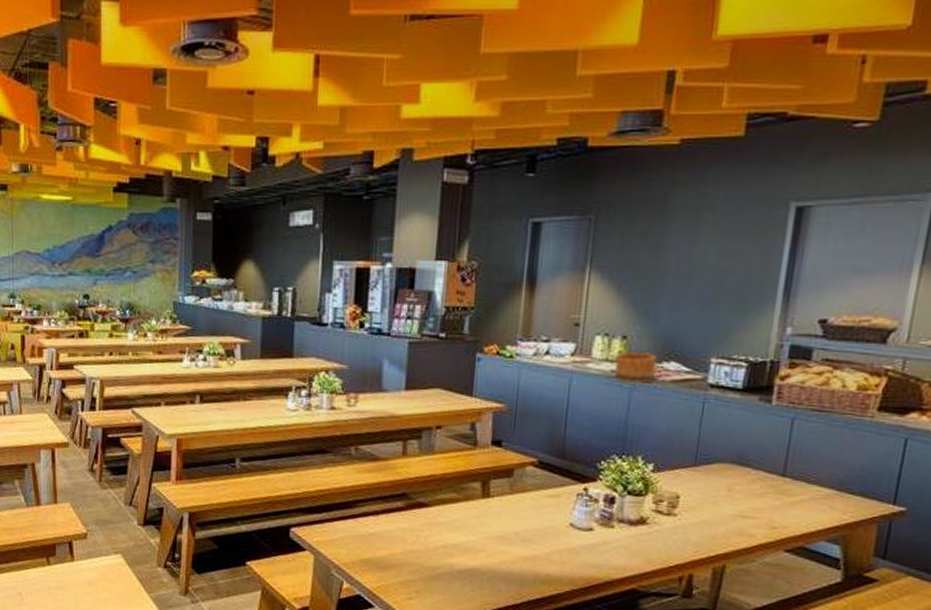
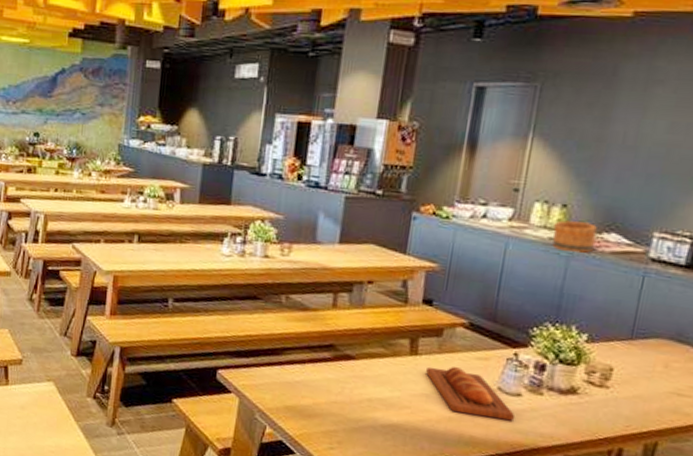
bread loaf: none [499,505,589,556] -> present [426,366,516,421]

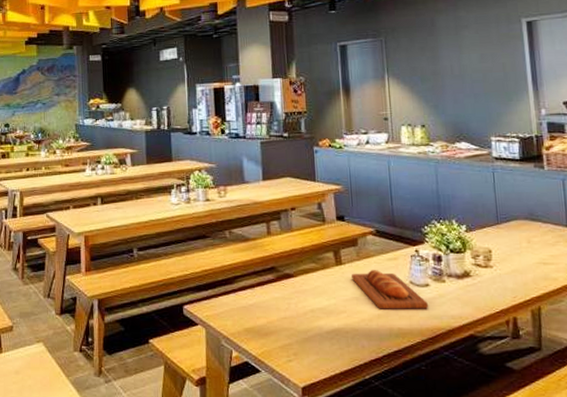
basket: present [552,220,597,254] -> none [419,137,453,162]

